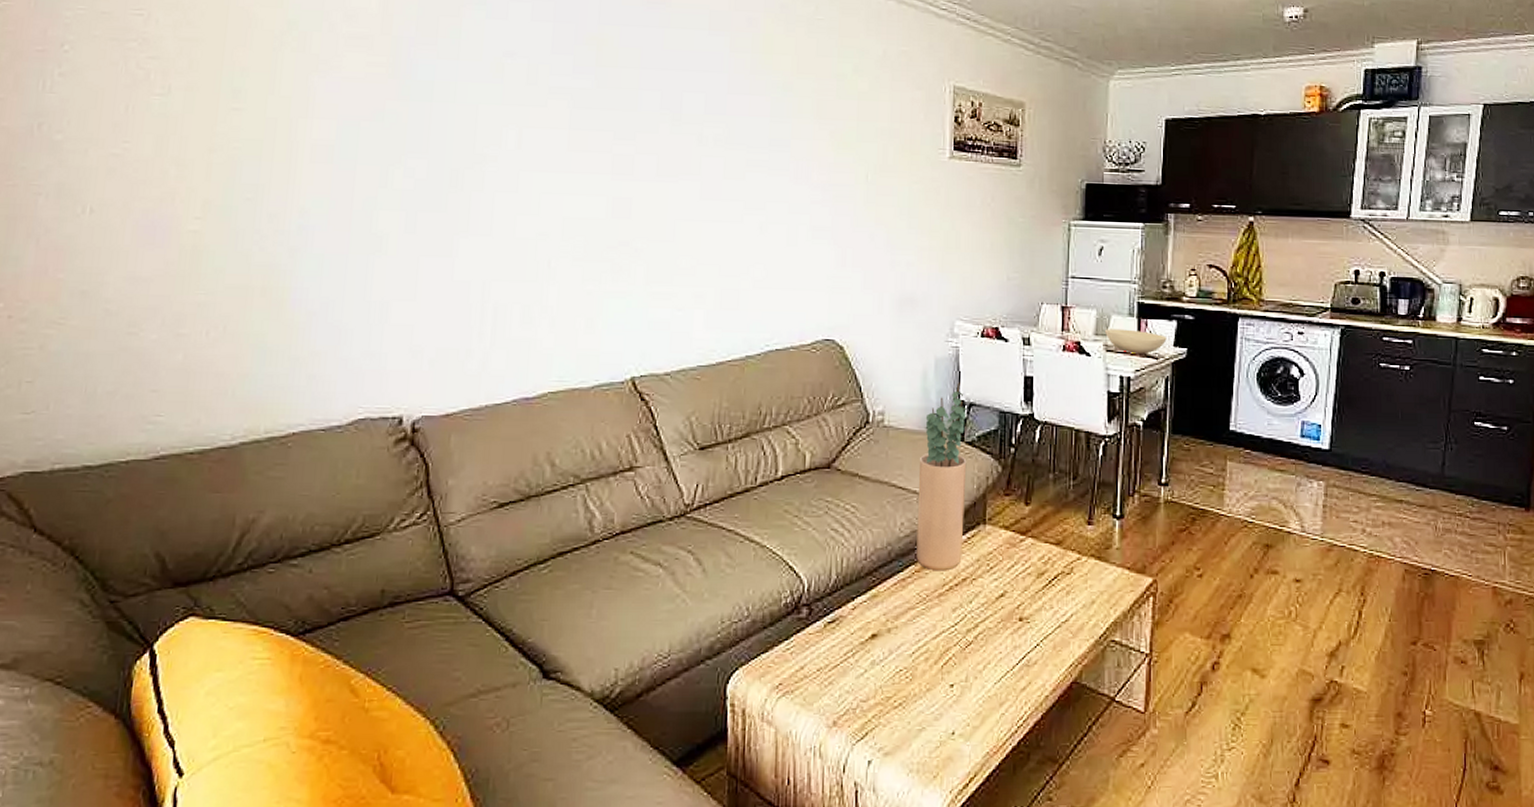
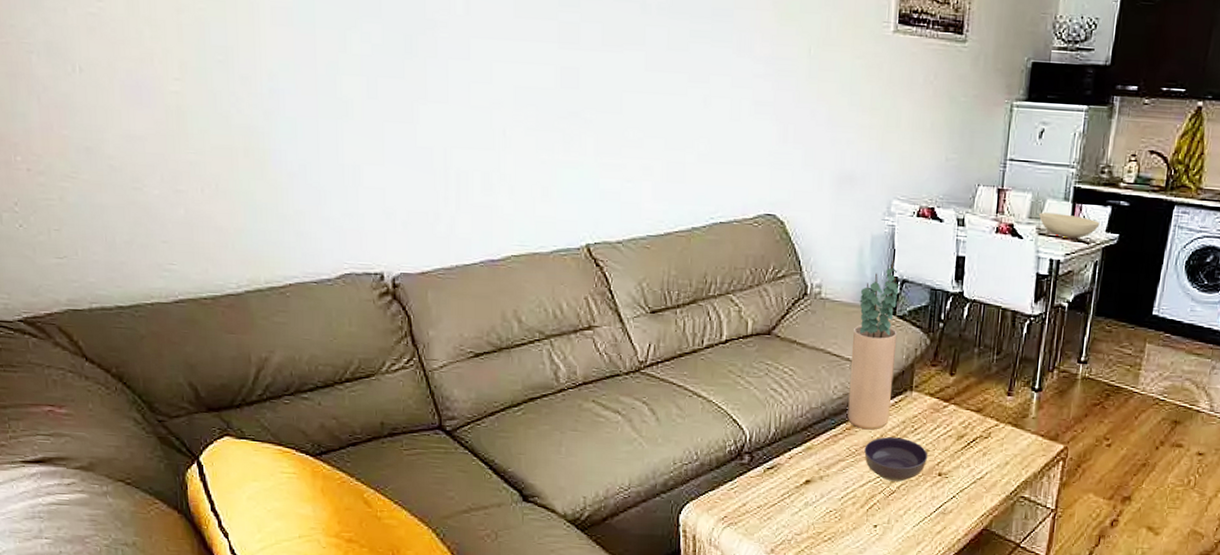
bowl: none [936,578,1007,630] -> present [864,437,928,482]

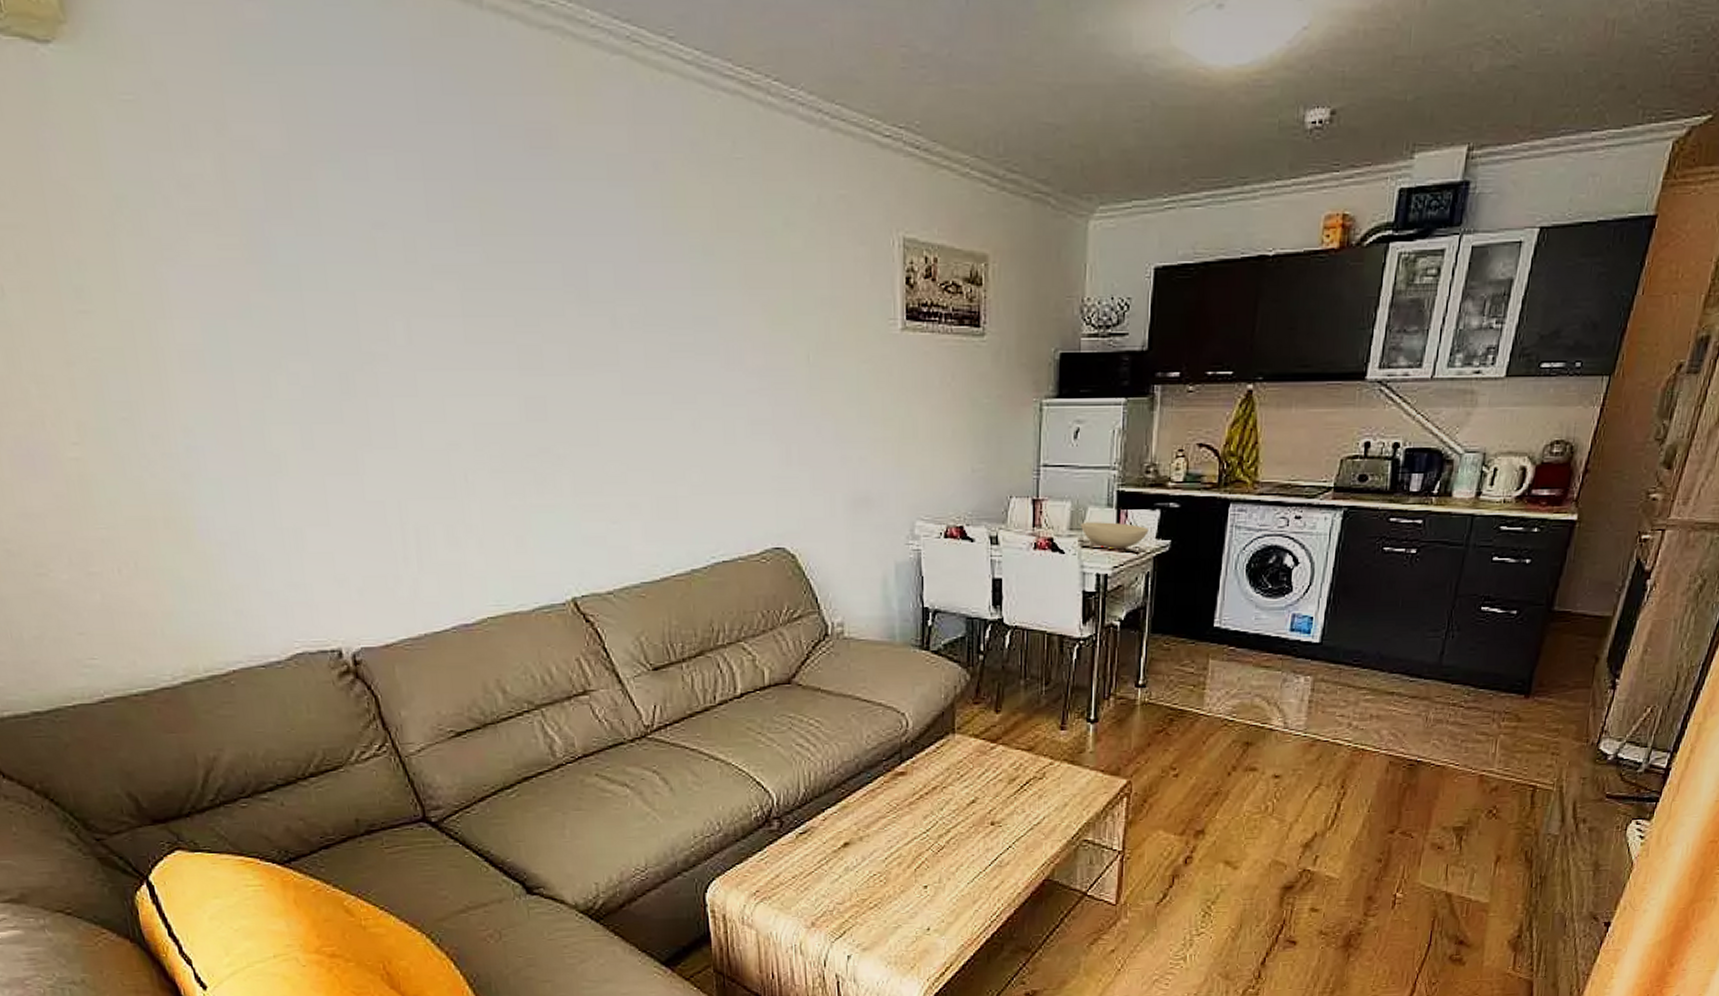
vase: present [847,259,901,430] -> none [883,588,933,781]
bowl: present [864,437,928,482] -> none [906,786,978,836]

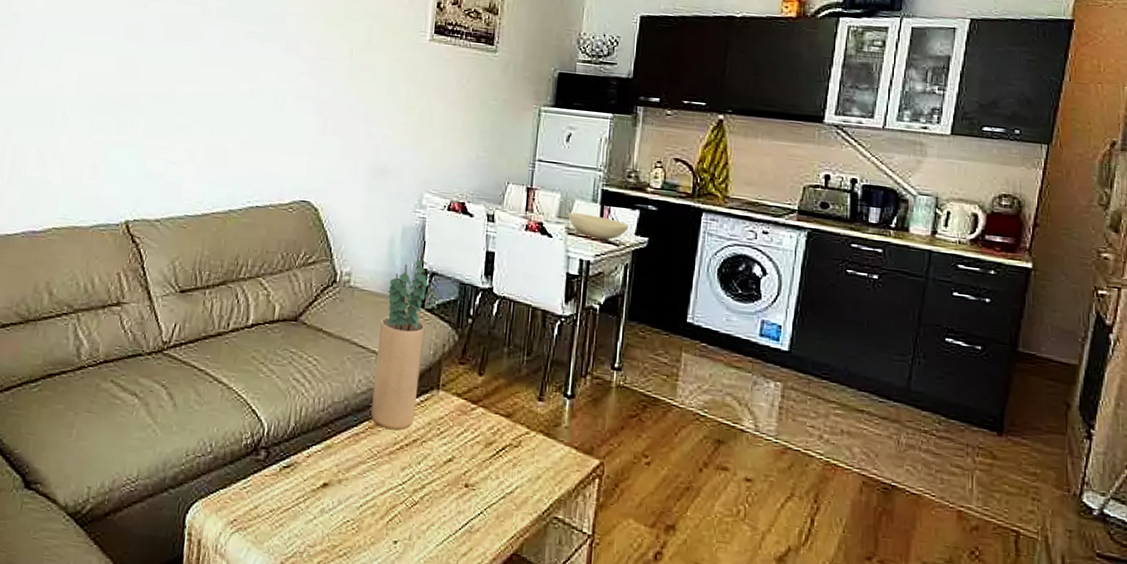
vase: none [883,588,933,781] -> present [370,251,430,431]

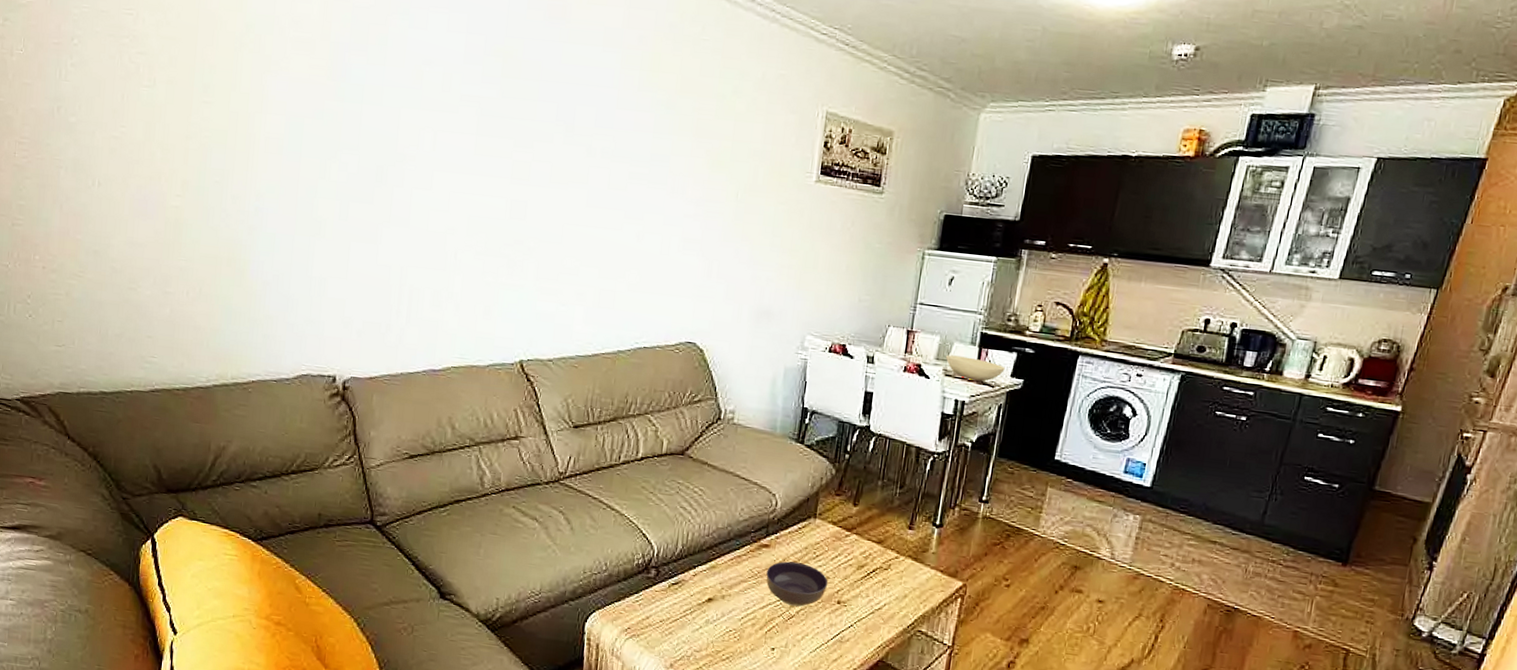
vase: present [370,251,430,431] -> none [752,391,810,554]
bowl: none [386,439,455,492] -> present [766,561,828,607]

